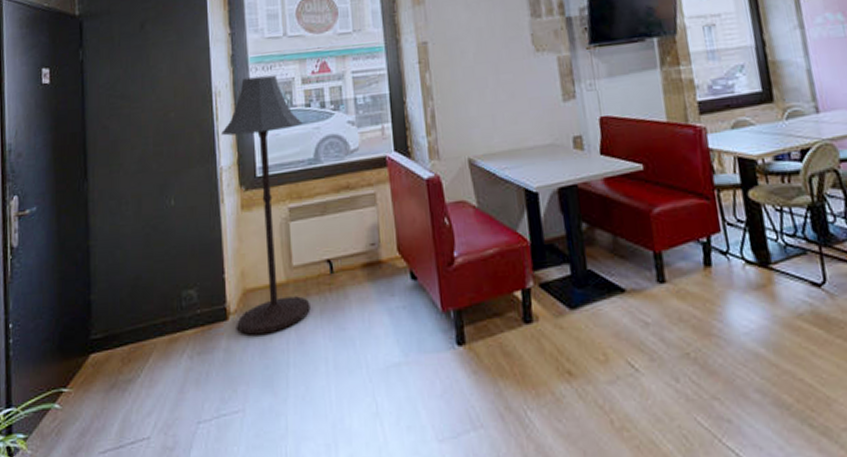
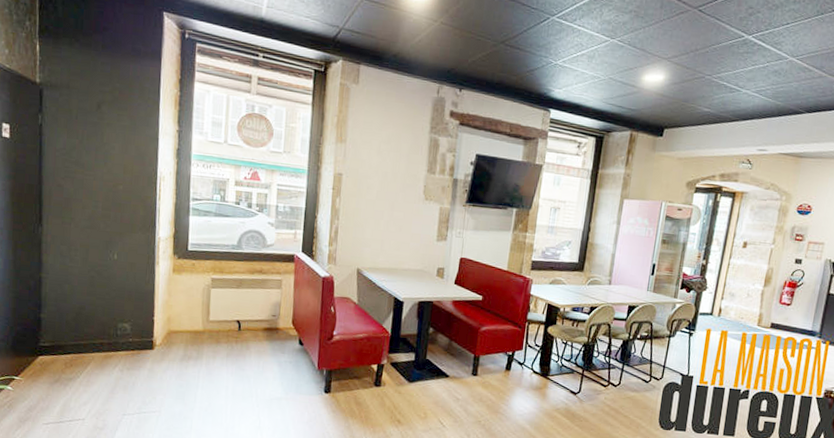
floor lamp: present [222,75,311,335] -> none [161,170,231,364]

